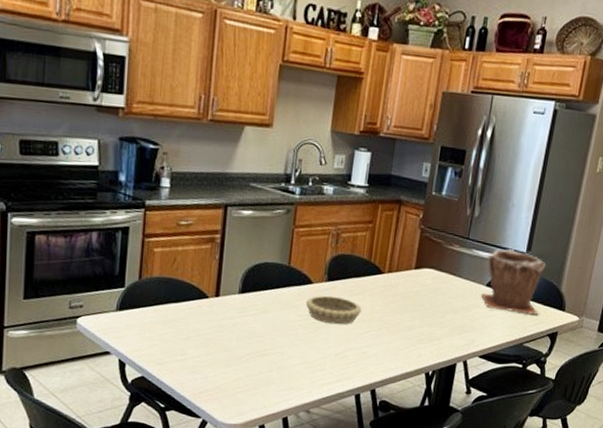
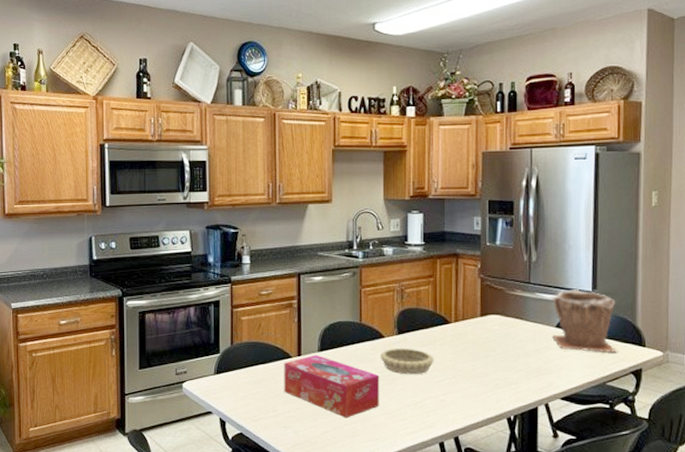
tissue box: none [196,296,303,366] -> present [284,354,380,418]

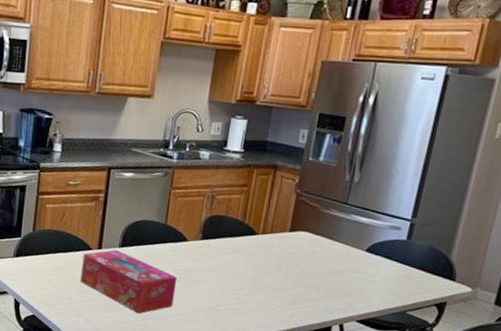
decorative bowl: present [380,348,434,375] -> none [180,253,235,281]
plant pot: present [552,290,617,352] -> none [360,215,433,283]

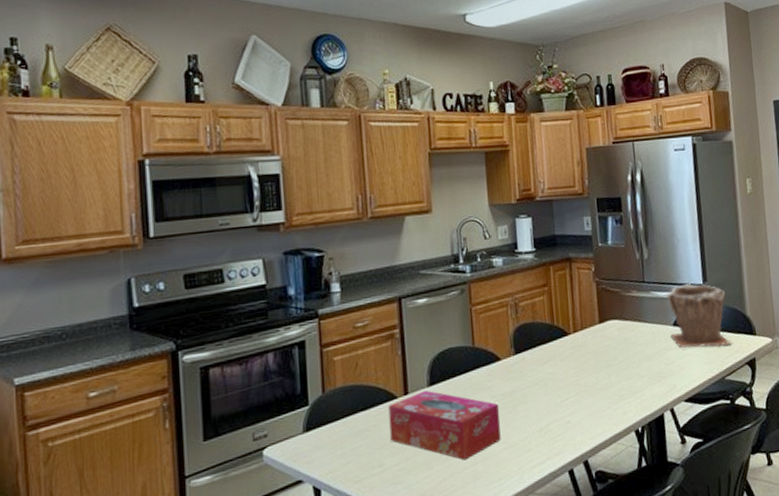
plant pot: none [360,215,433,283] -> present [666,284,732,348]

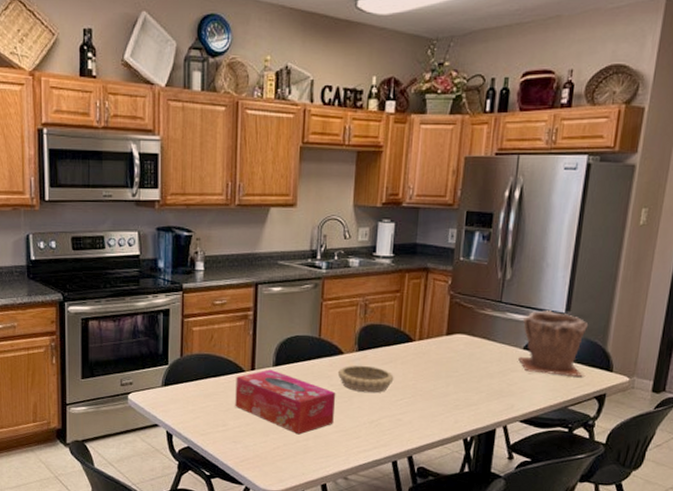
decorative bowl: none [497,368,556,399] -> present [337,365,394,393]

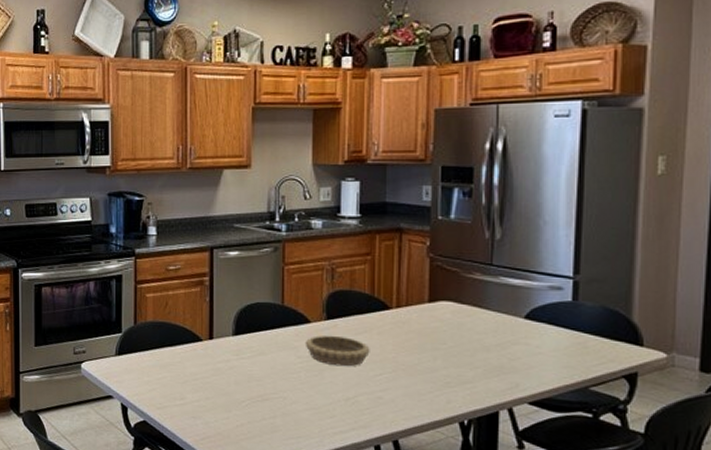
tissue box: present [235,369,336,435] -> none [193,338,305,412]
plant pot: present [518,310,588,377] -> none [520,274,605,351]

